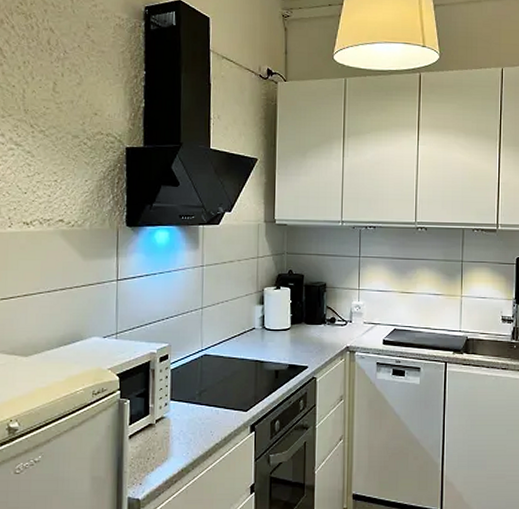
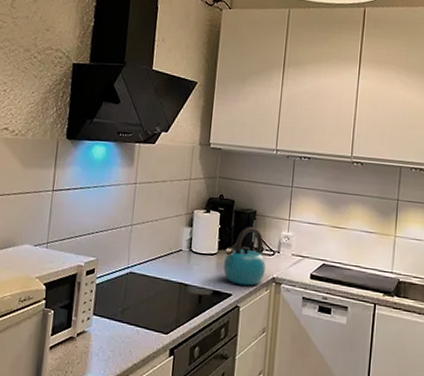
kettle: none [297,299,339,357] -> present [223,227,266,286]

